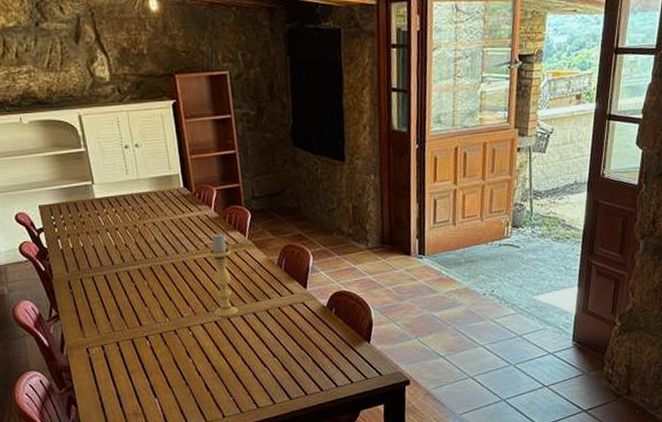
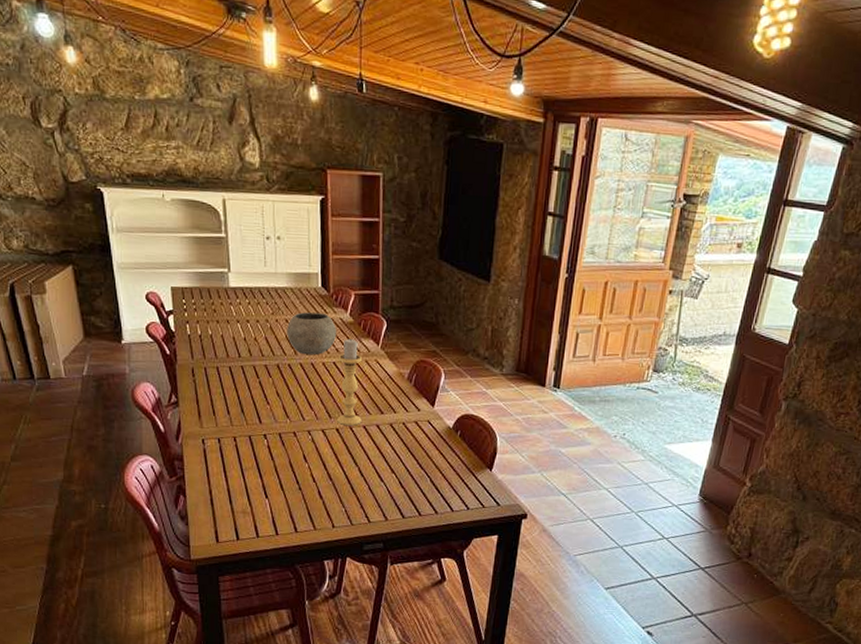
bowl: none [155,212,204,254] -> present [287,312,337,356]

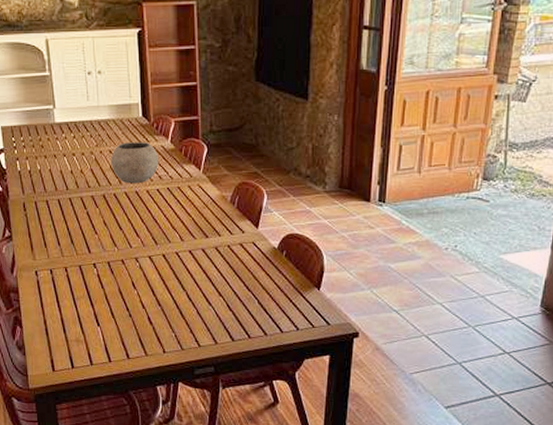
candle holder: present [337,338,362,426] -> none [161,164,187,251]

